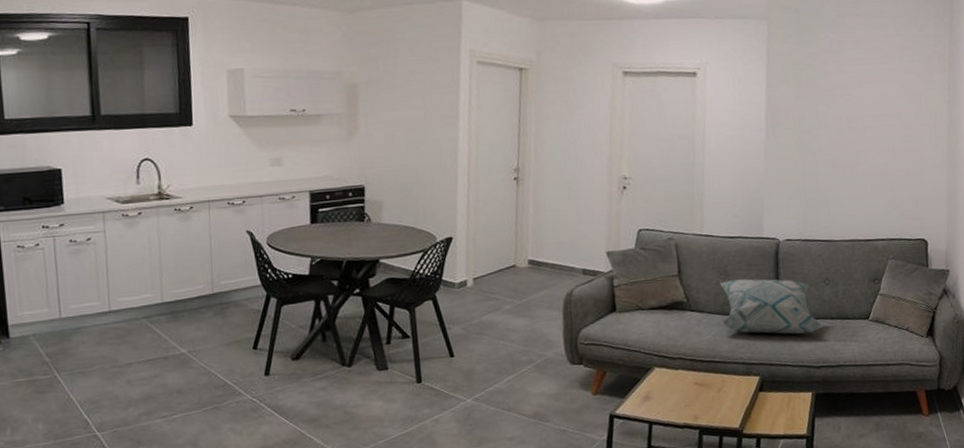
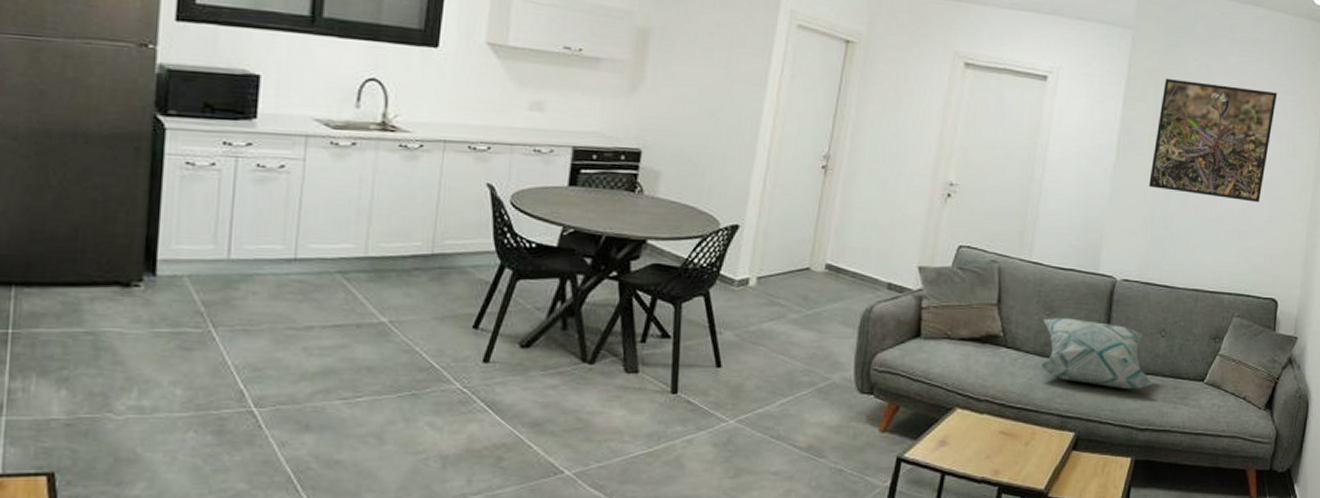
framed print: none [798,55,906,157] -> present [1149,78,1278,203]

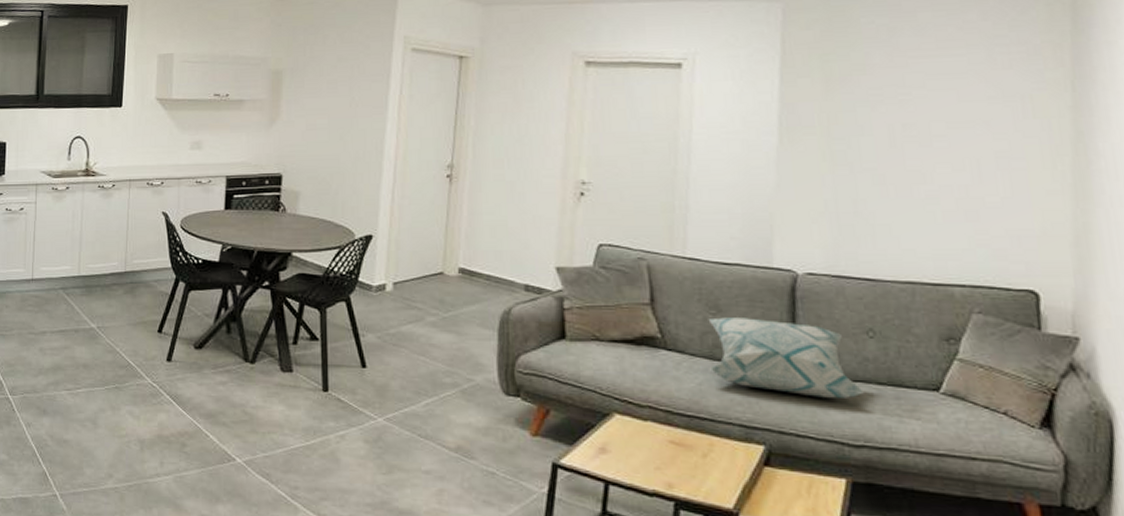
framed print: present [1149,78,1278,203] -> none [826,45,997,176]

